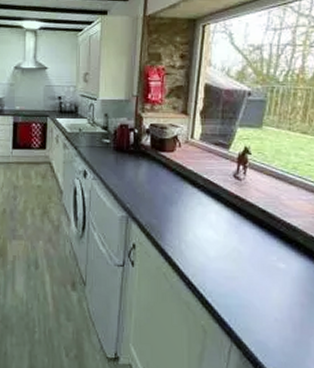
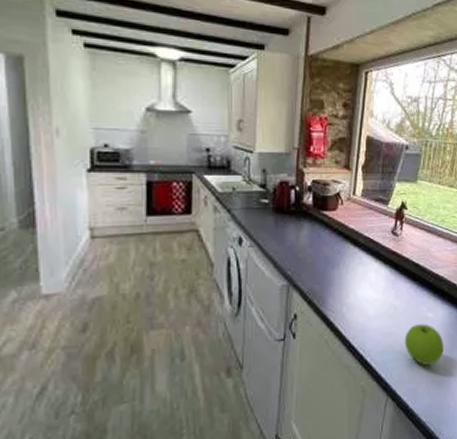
apple: none [250,272,300,320] -> present [404,323,444,366]

